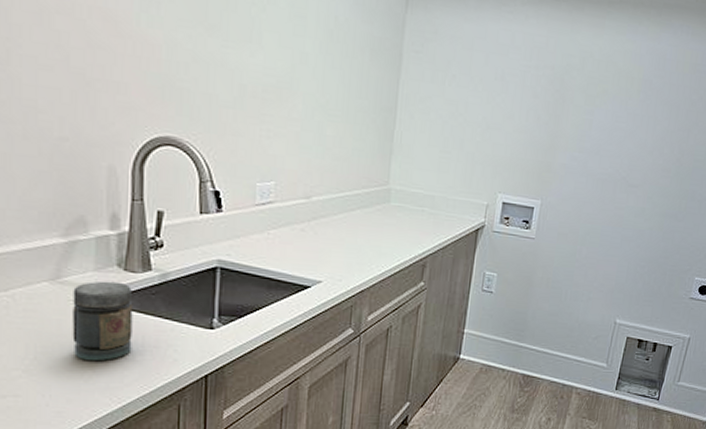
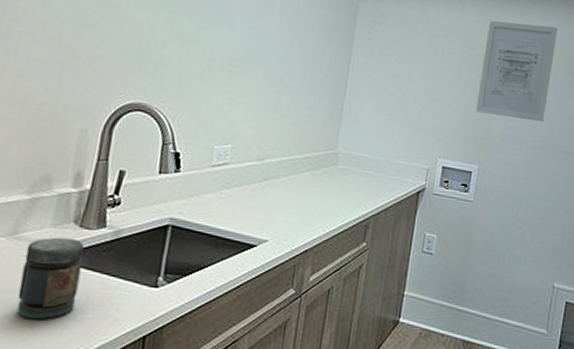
wall art: none [539,34,634,153] -> present [476,20,558,123]

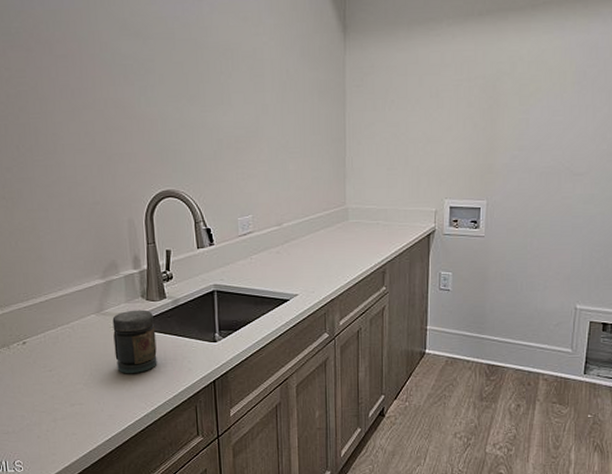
wall art: present [476,20,558,123] -> none [478,38,562,147]

